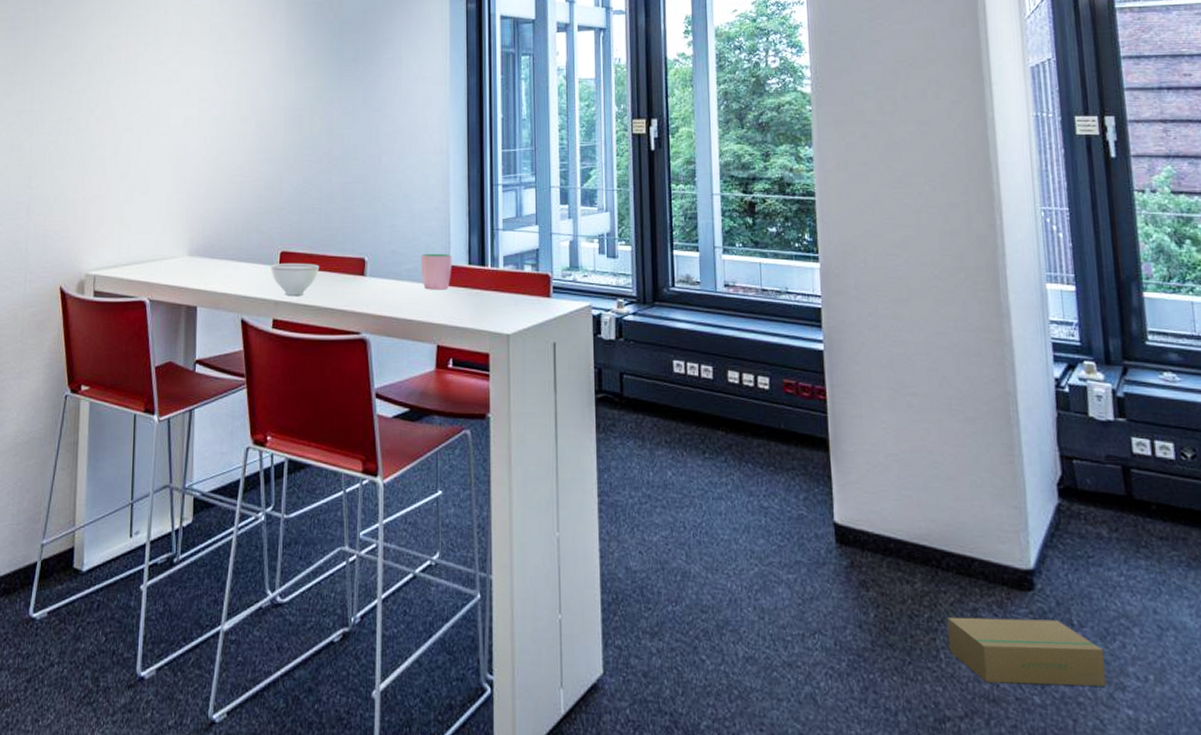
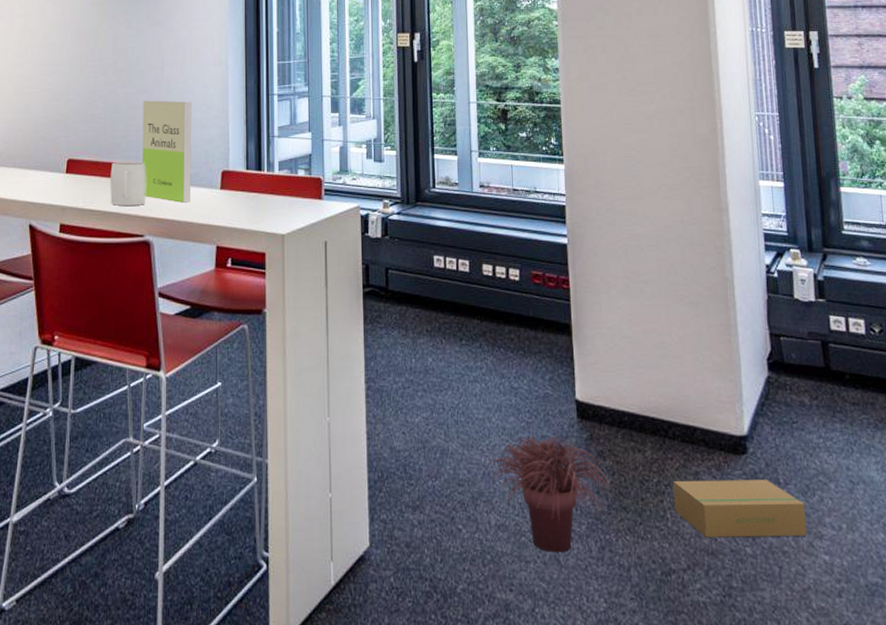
bowl: present [269,262,320,295] -> none [57,170,106,201]
mug: none [325,255,364,301] -> present [110,162,147,206]
book: none [359,190,410,299] -> present [143,100,191,203]
cup: present [420,253,452,290] -> none [201,159,231,194]
potted plant: none [733,560,875,691] -> present [486,435,610,552]

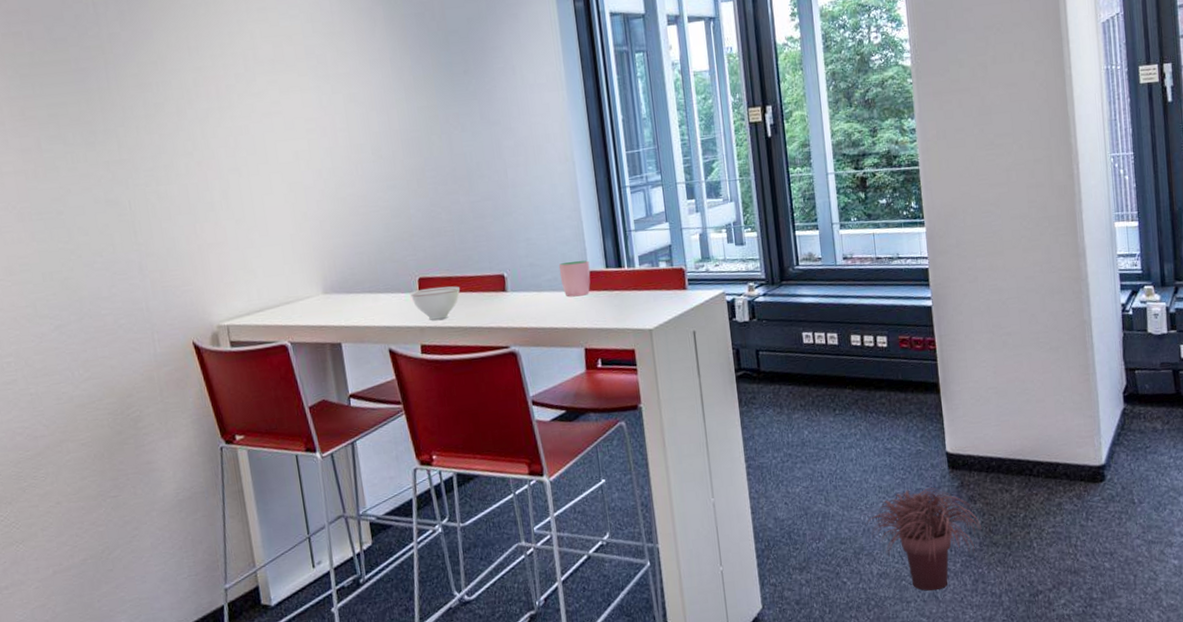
bowl: none [57,170,106,201] -> present [409,286,461,320]
mug: present [110,162,147,206] -> none [465,272,507,320]
book: present [143,100,191,203] -> none [489,203,552,310]
cup: none [201,159,231,194] -> present [558,260,591,298]
box: present [672,479,808,538] -> none [1038,501,1159,559]

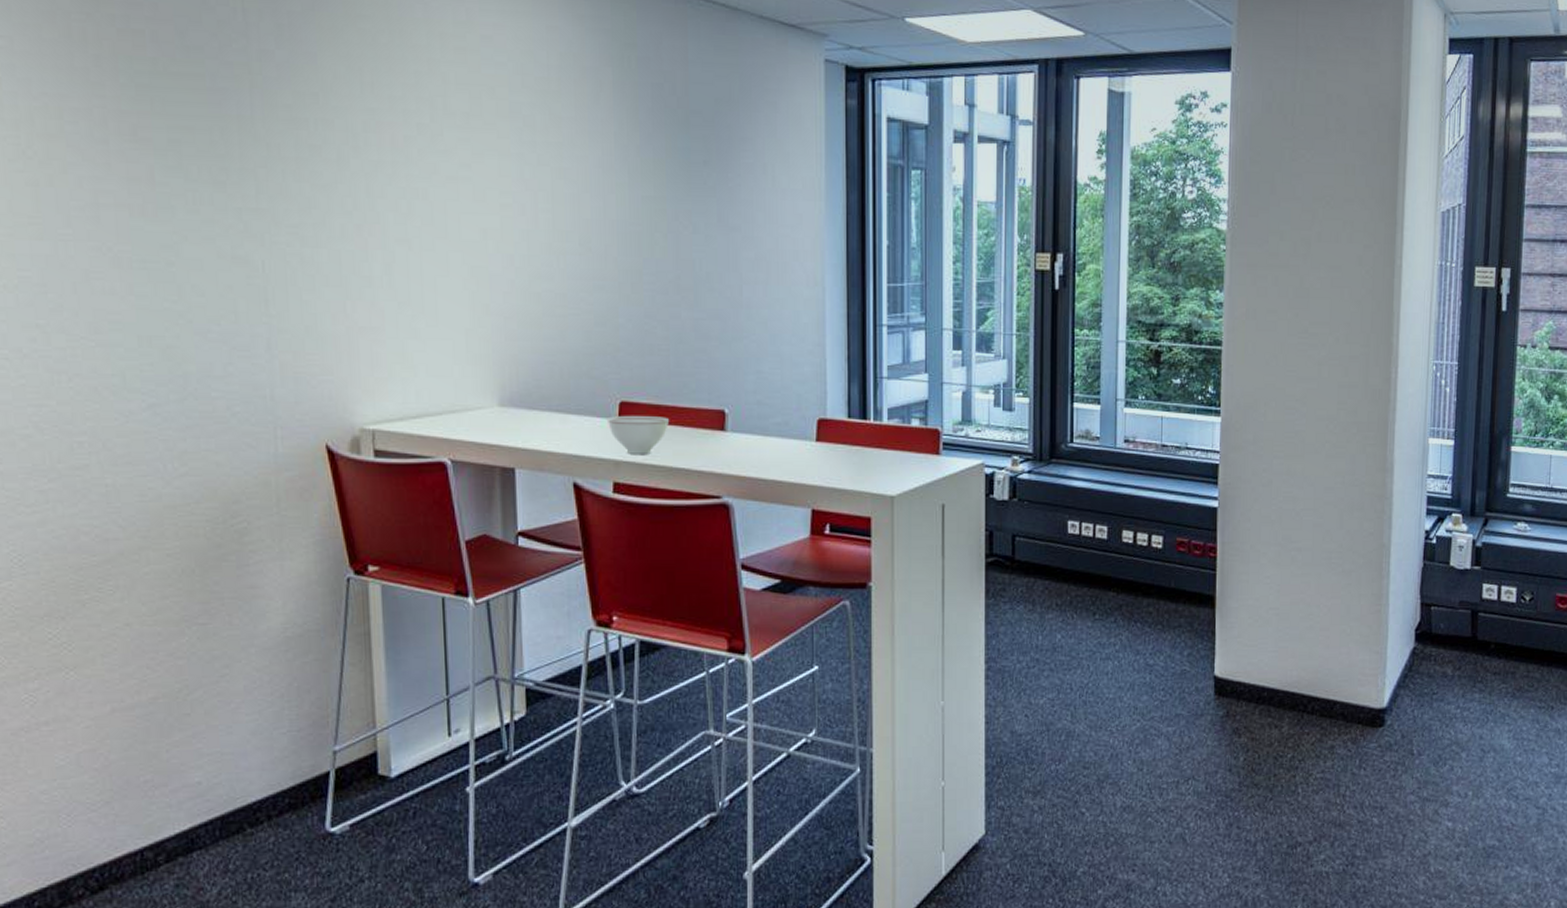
cup: present [558,260,591,298] -> none [791,404,829,447]
potted plant: present [866,487,982,591] -> none [1114,714,1243,831]

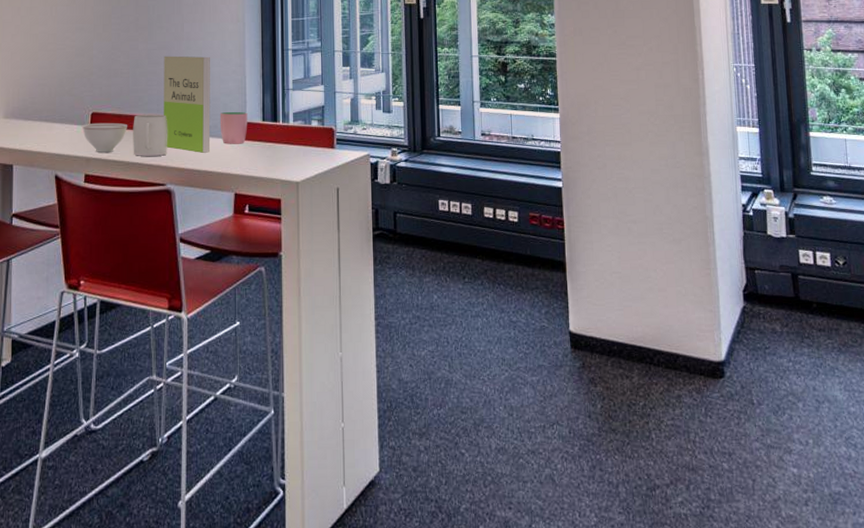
mug: none [676,406,724,460] -> present [133,115,168,156]
book: none [716,328,780,457] -> present [164,56,211,153]
cup: none [791,404,829,447] -> present [219,111,248,144]

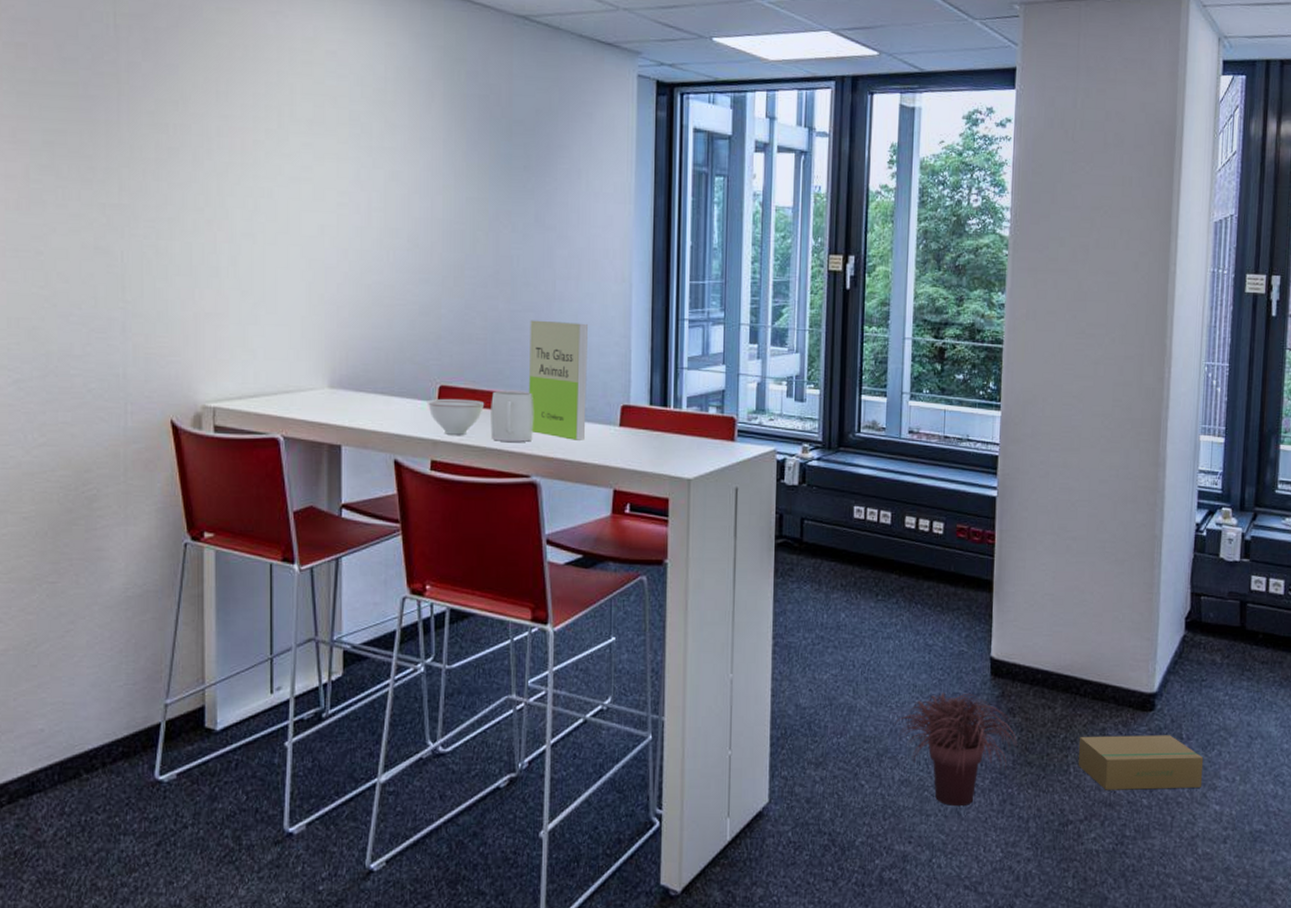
cup: present [219,111,248,144] -> none [597,391,632,432]
potted plant: none [487,365,601,472] -> present [894,693,1017,806]
box: none [657,401,778,455] -> present [1077,735,1204,790]

